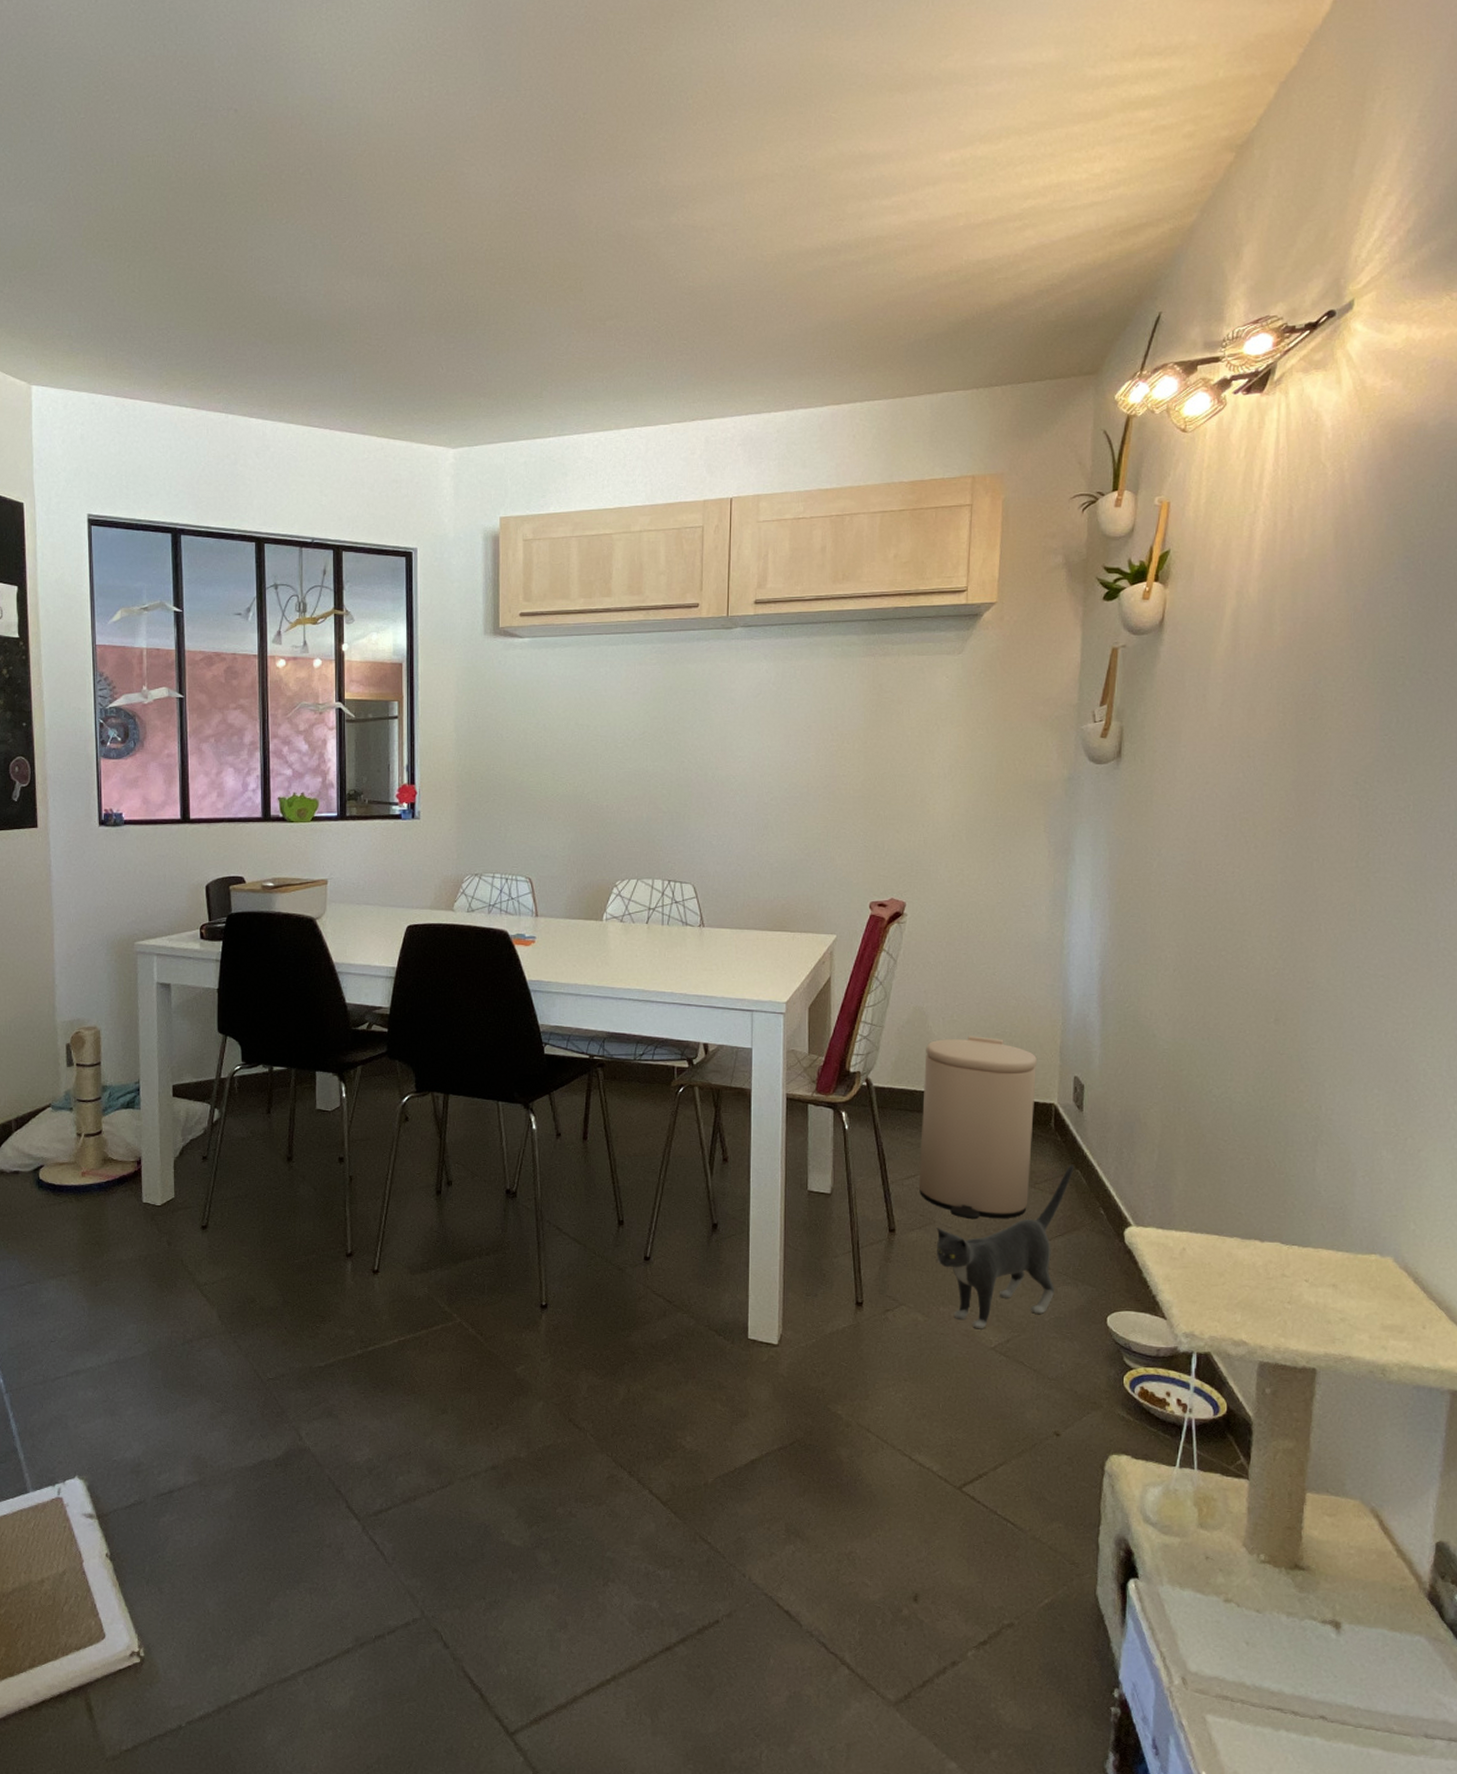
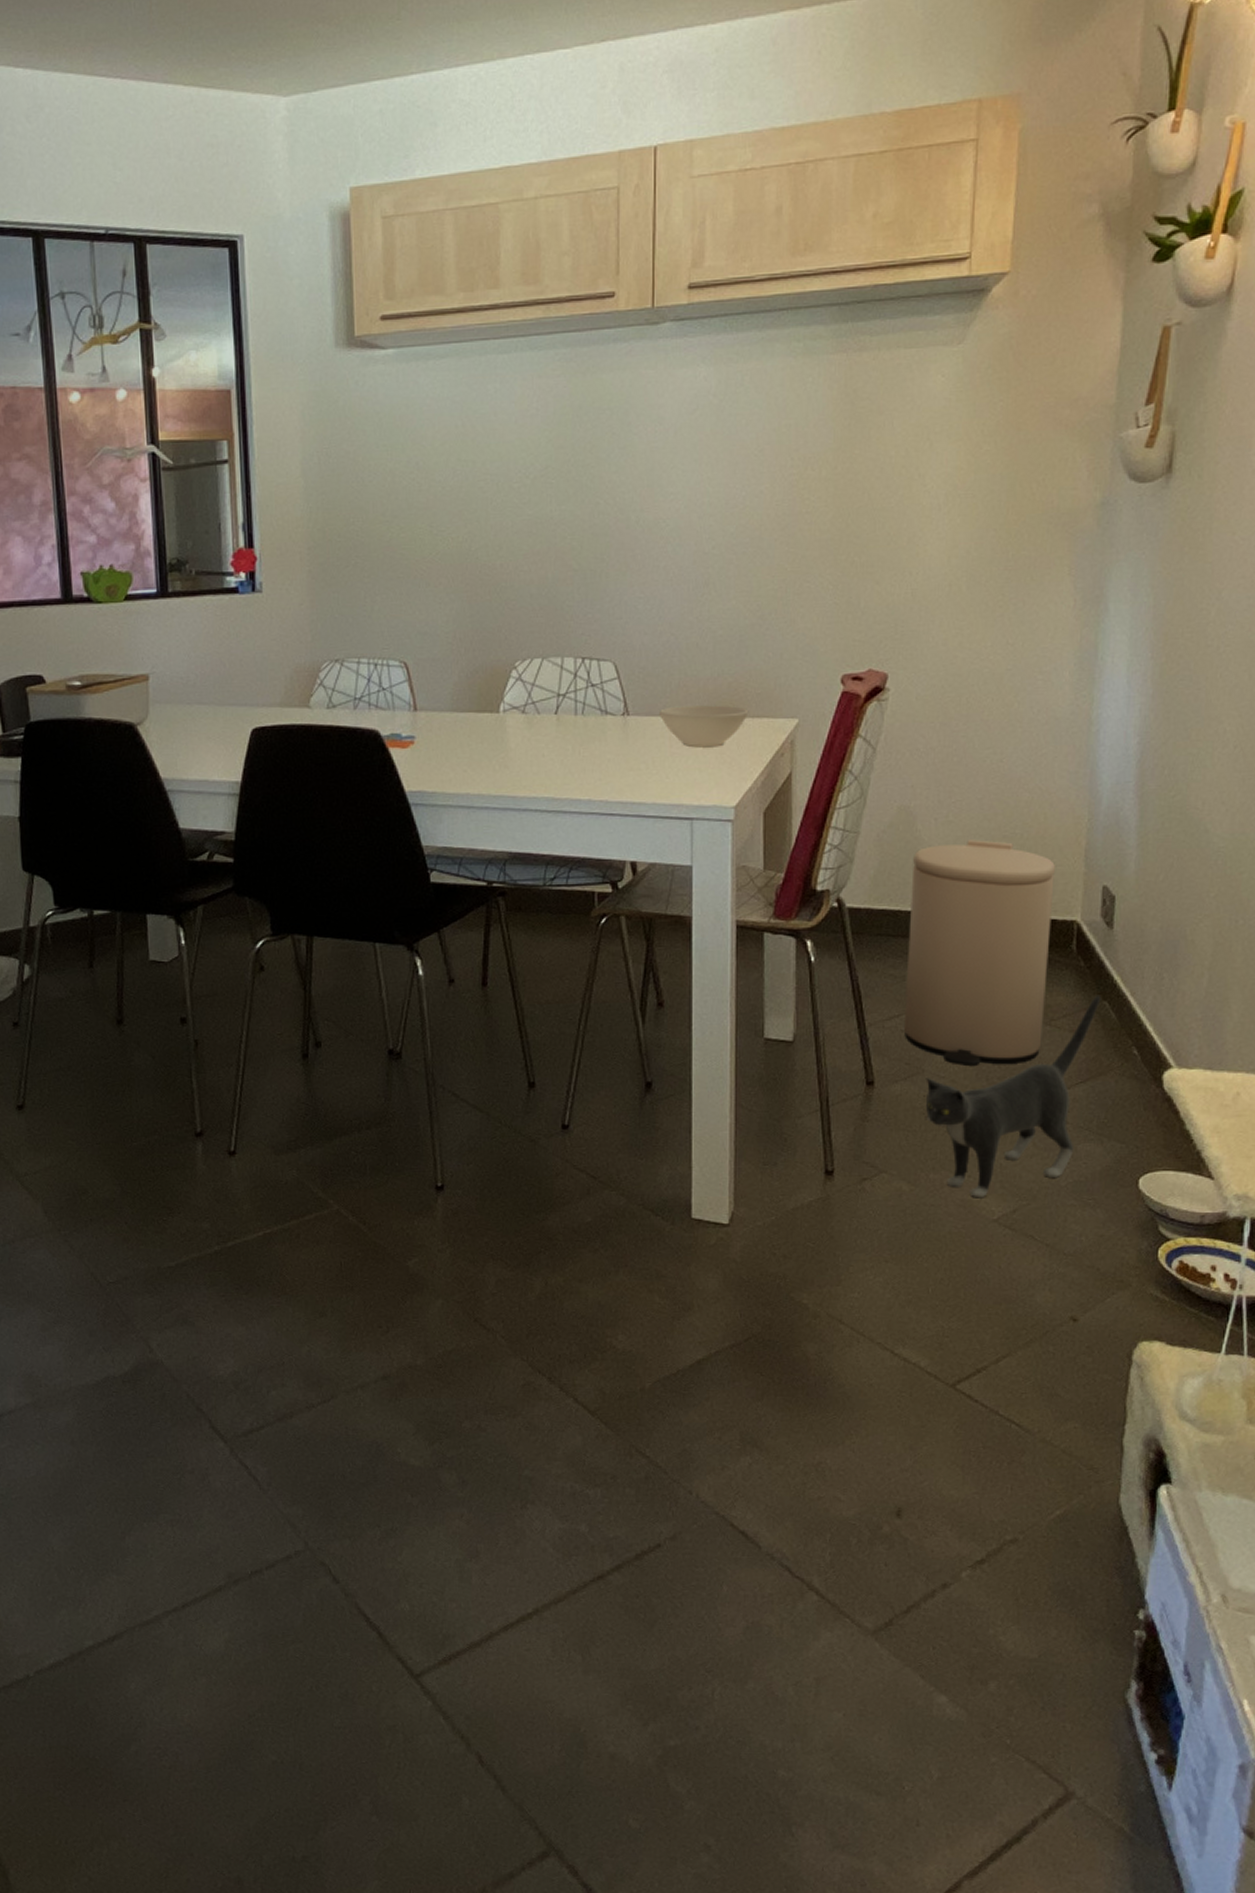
bowl: none [728,921,798,955] -> present [660,705,749,748]

